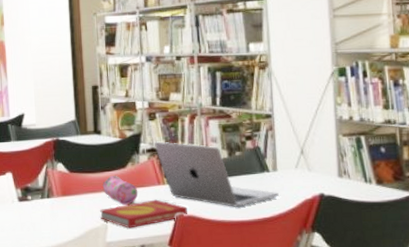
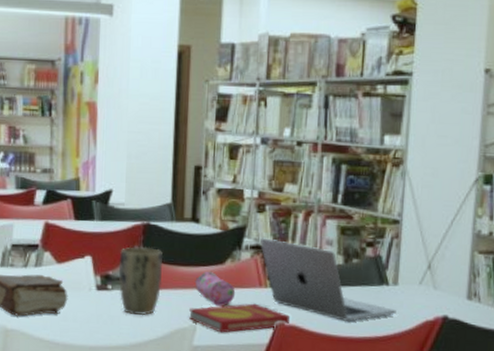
plant pot: none [36,160,75,220] -> present [119,246,164,316]

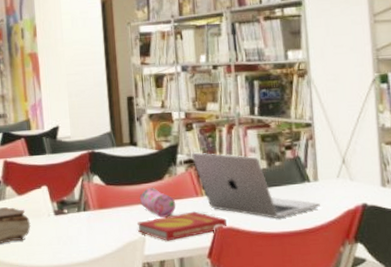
plant pot: present [119,246,164,316] -> none [71,172,111,234]

